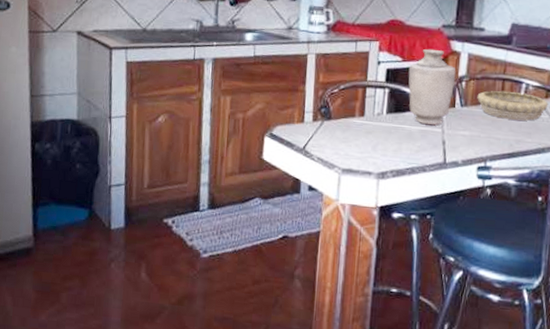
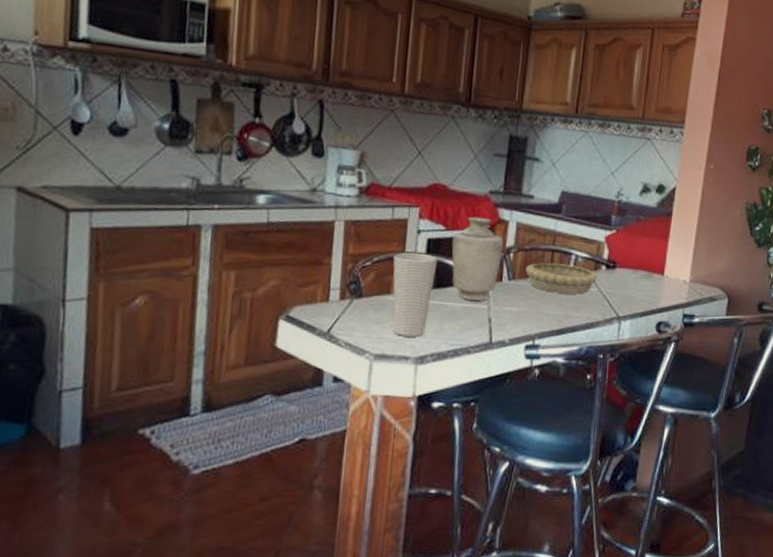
cup: none [357,81,396,155] -> present [393,252,438,337]

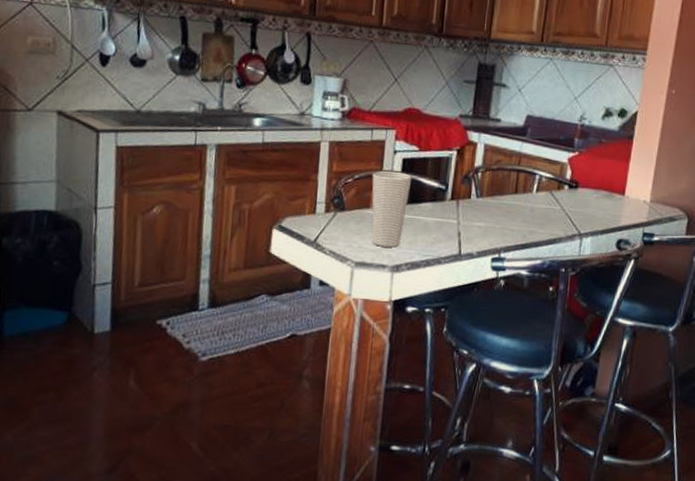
vase: present [451,216,504,302] -> none [424,138,473,217]
decorative bowl: present [525,262,598,294] -> none [492,181,560,212]

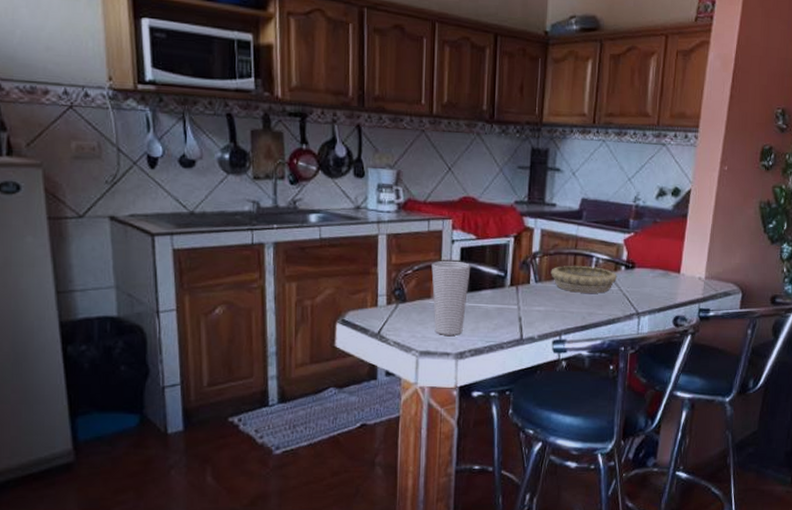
decorative bowl: none [492,181,560,212] -> present [551,265,618,293]

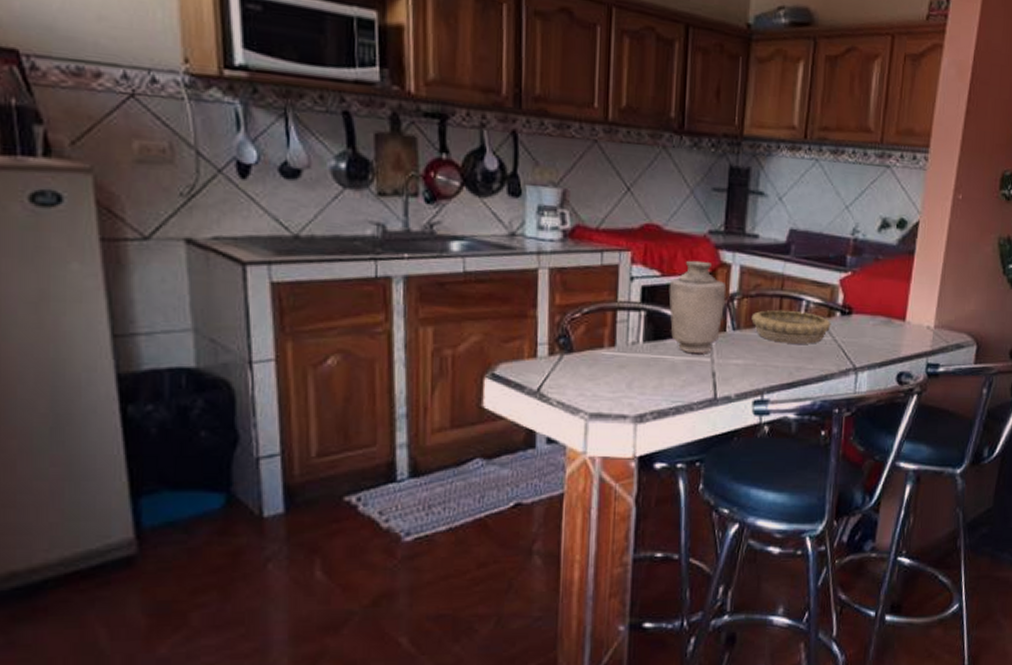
cup: present [431,260,471,335] -> none [605,301,654,394]
vase: none [483,225,530,303] -> present [668,260,727,354]

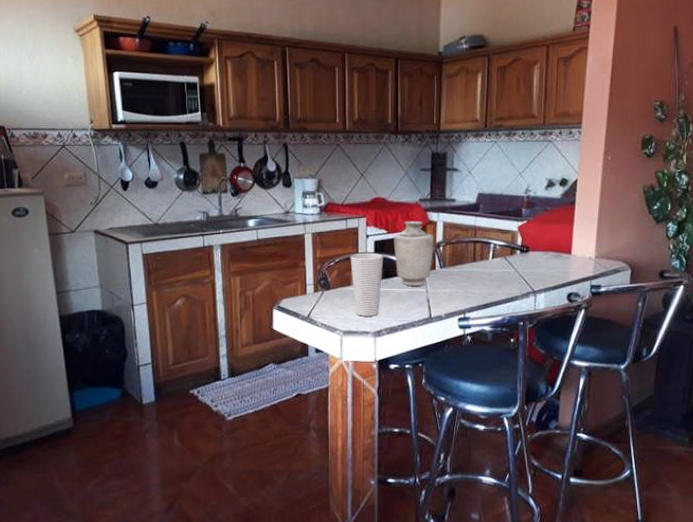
cup: none [605,301,654,394] -> present [350,252,384,317]
decorative bowl: present [751,309,832,344] -> none [453,251,514,276]

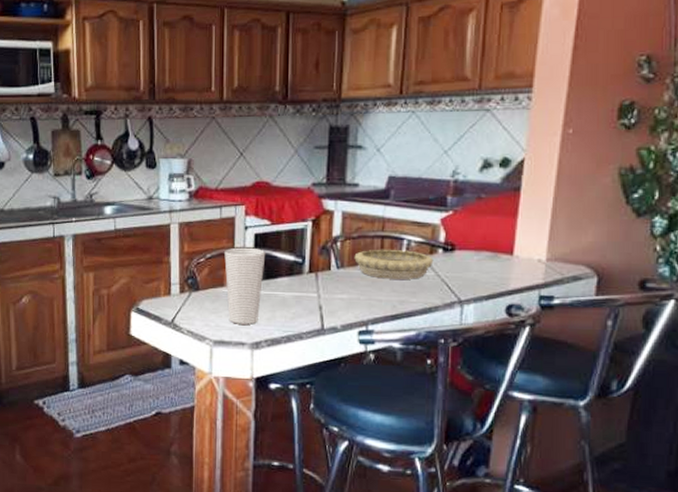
vase: present [393,220,434,287] -> none [278,209,330,290]
decorative bowl: none [453,251,514,276] -> present [354,249,434,279]

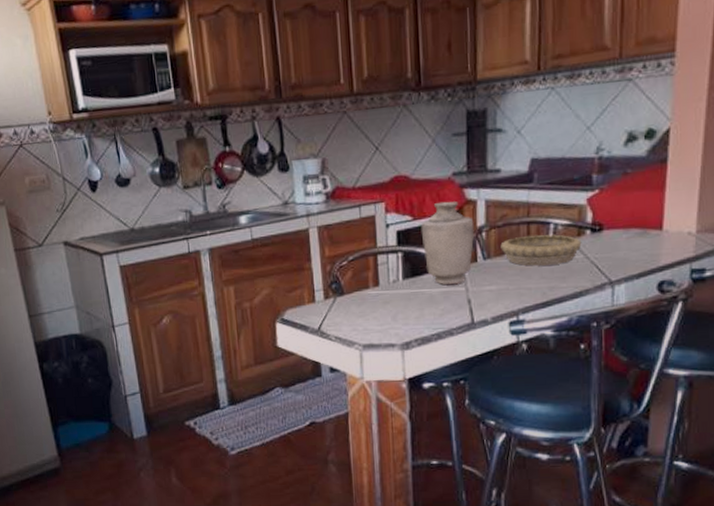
cup: present [224,247,266,325] -> none [367,246,410,326]
vase: none [278,209,330,290] -> present [421,201,475,285]

